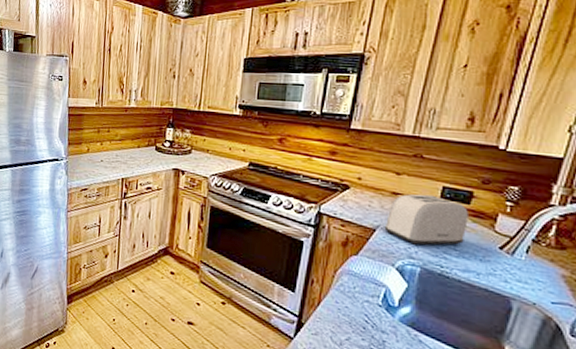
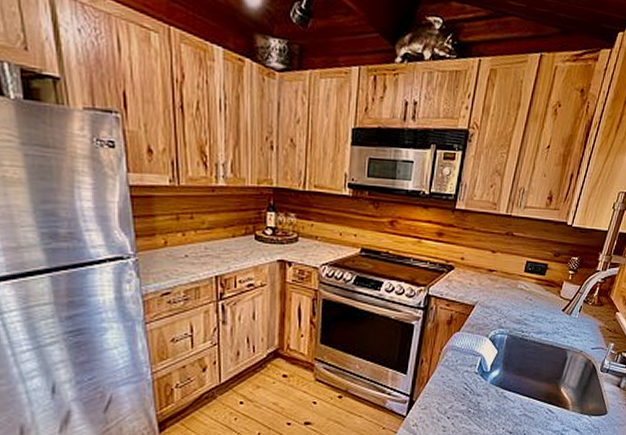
toaster: present [384,194,468,245] -> none [481,269,543,316]

